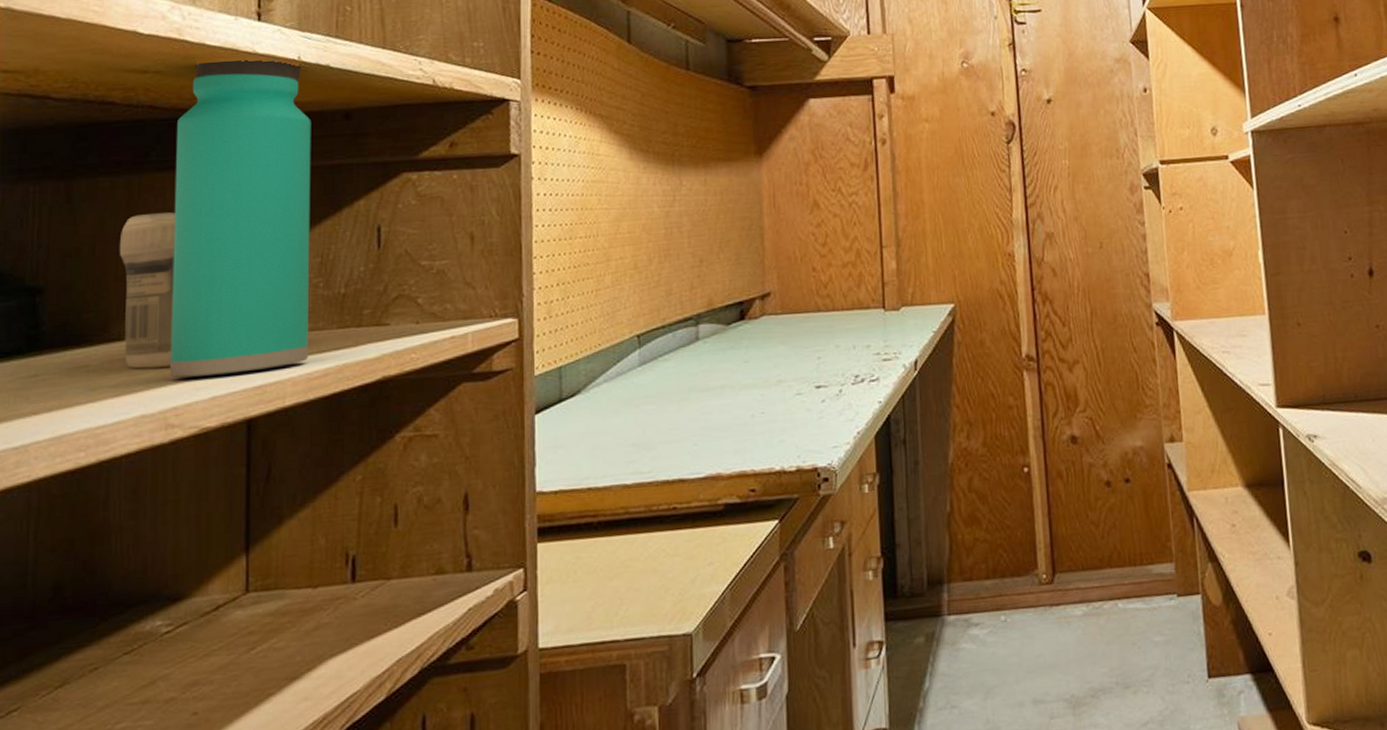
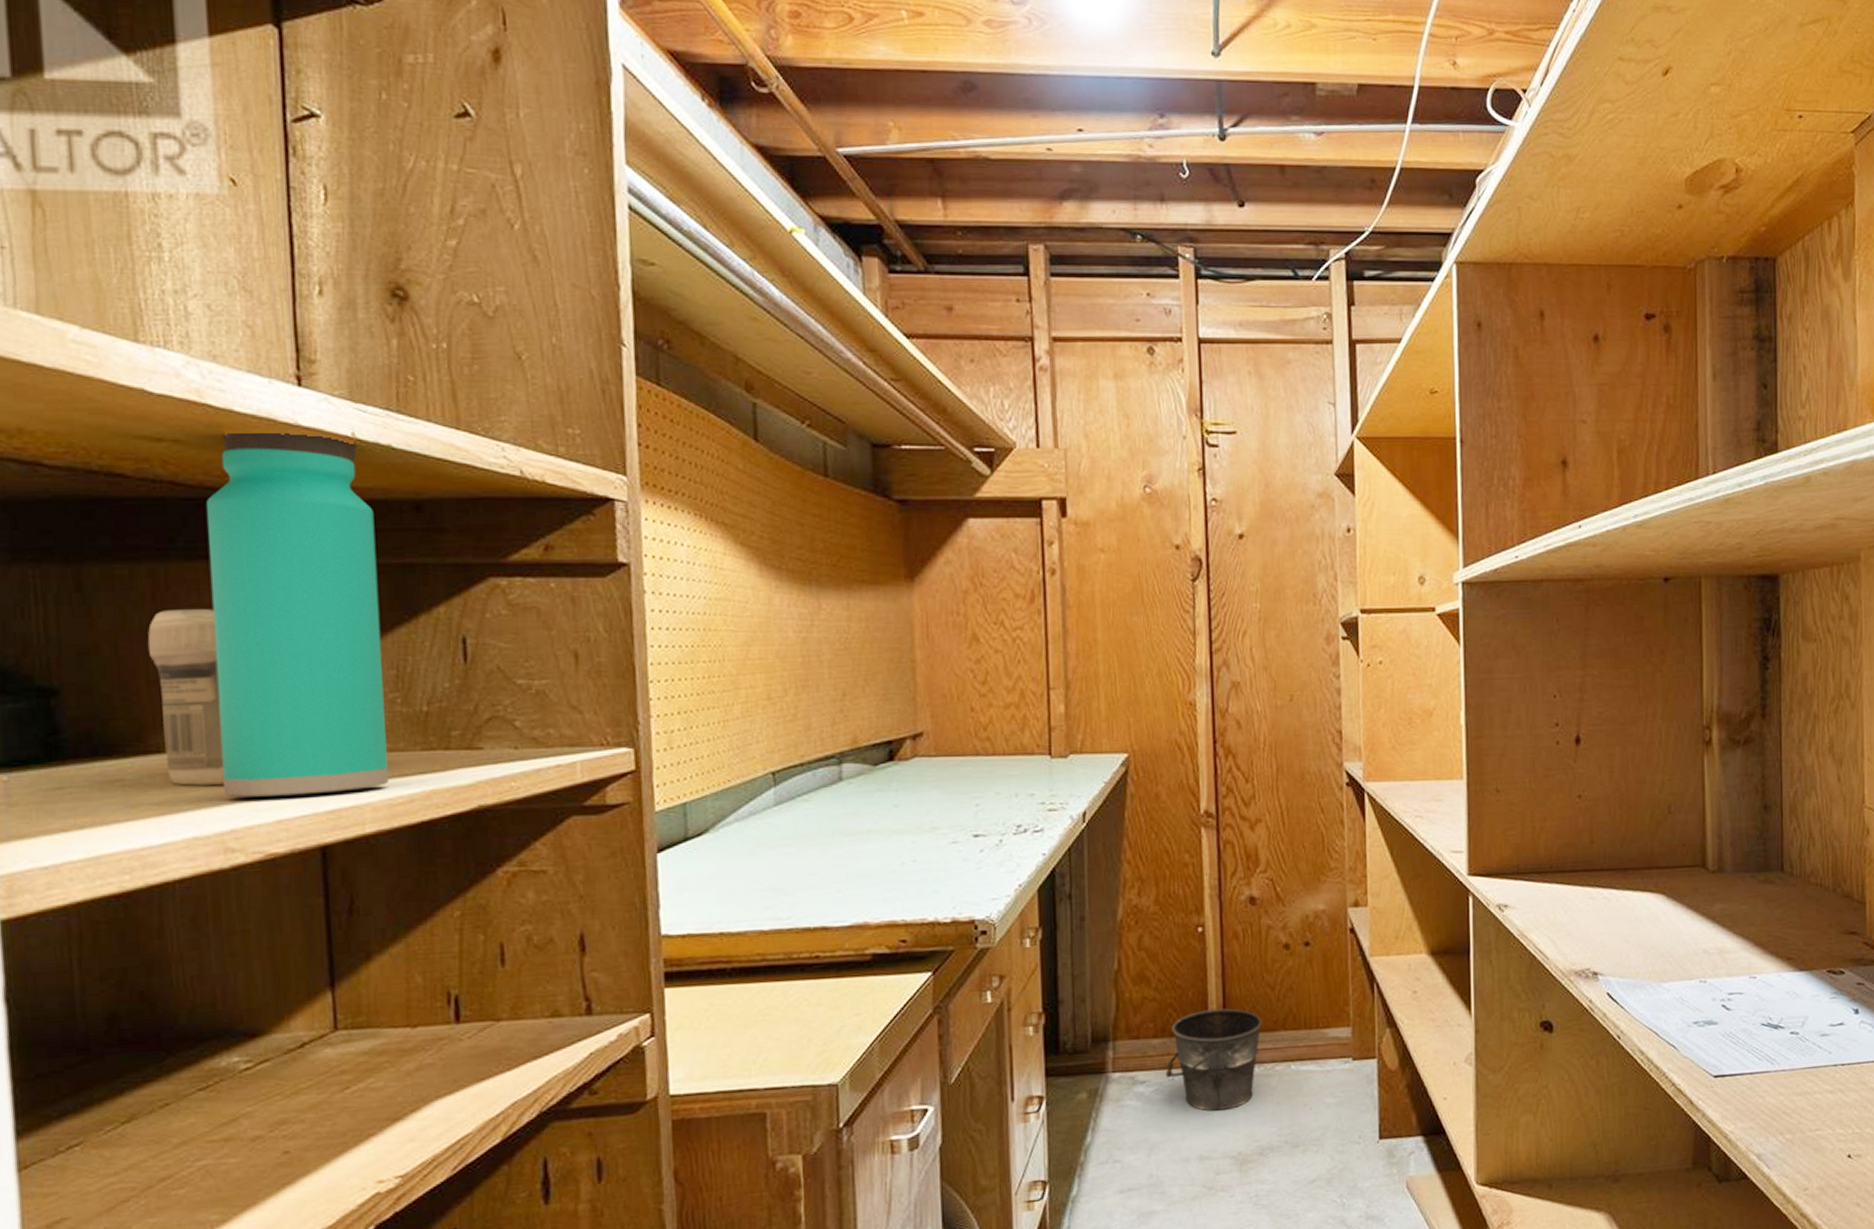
bucket: none [998,547,1089,653] -> present [1165,1008,1263,1111]

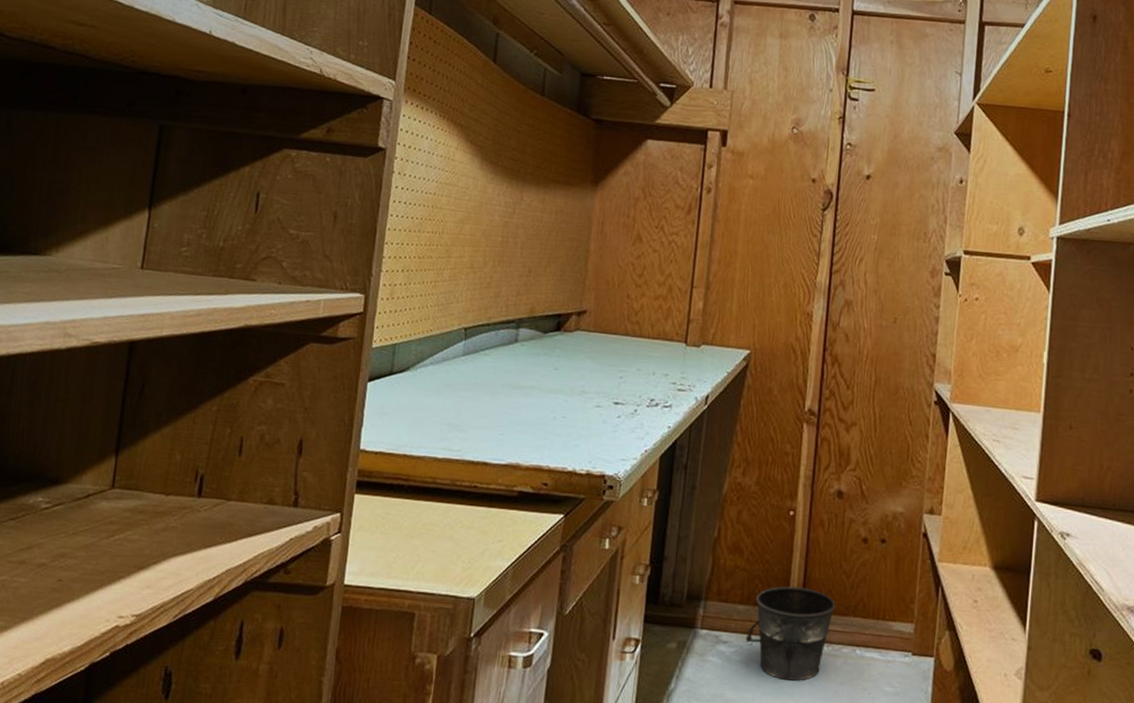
jar: present [147,608,226,786] -> none [38,149,93,284]
water bottle: present [207,433,389,798] -> none [72,24,214,301]

